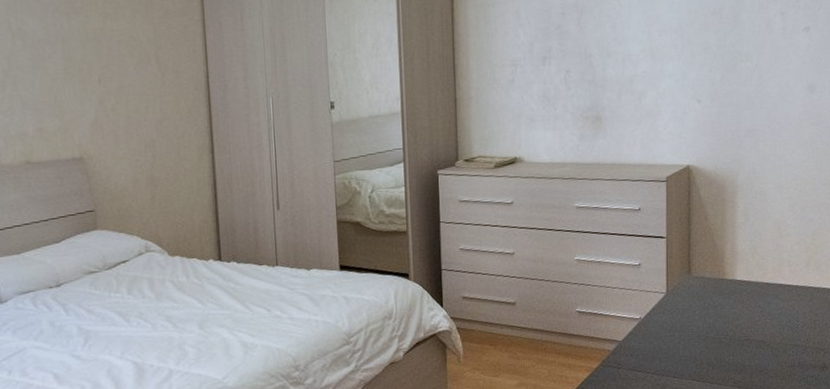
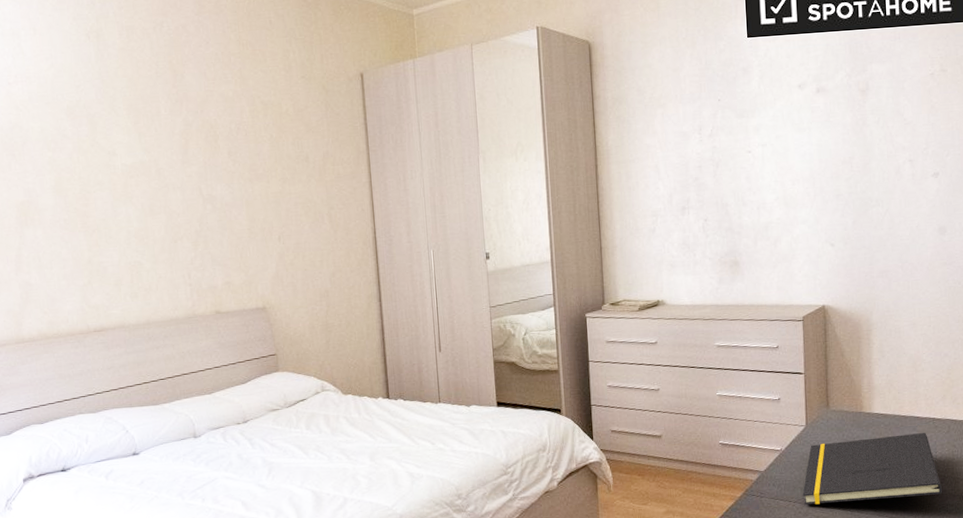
notepad: none [661,301,804,376] -> present [802,433,943,505]

